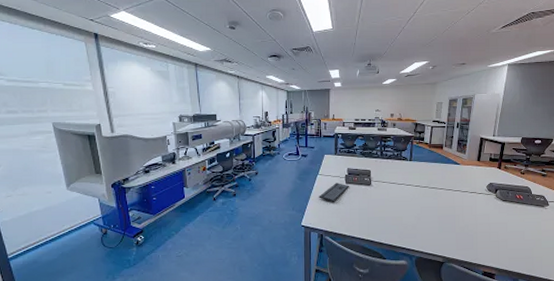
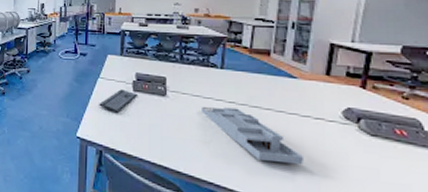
desk organizer: none [396,190,463,227] -> present [200,107,303,165]

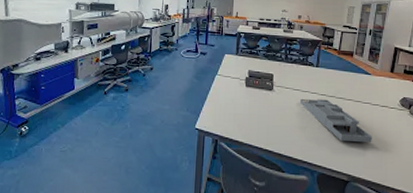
keyboard: present [99,89,137,113] -> none [216,85,249,106]

